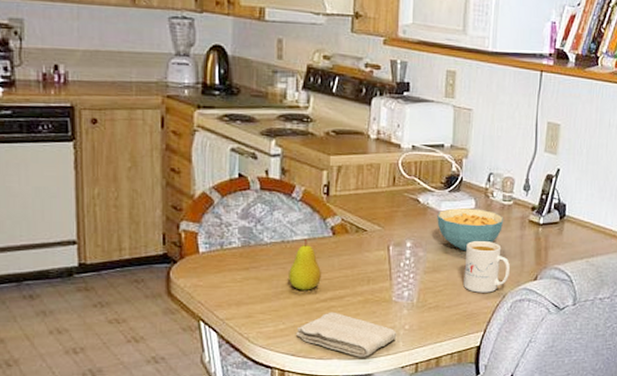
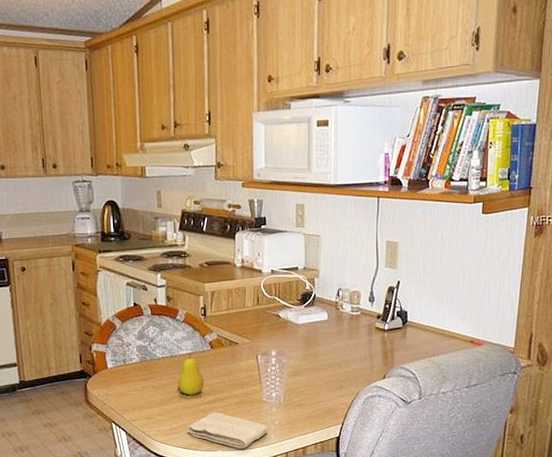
cereal bowl: present [437,208,504,251] -> none [296,320,354,357]
mug: present [463,241,510,293] -> none [322,347,361,392]

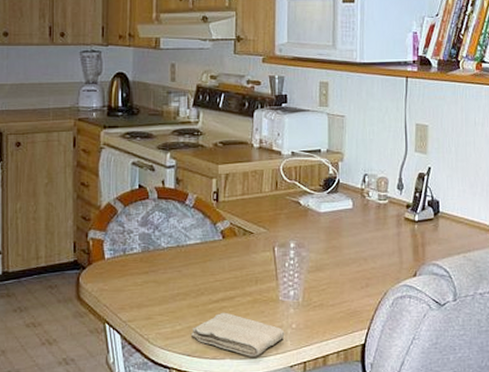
fruit: present [178,352,204,395] -> none [184,242,213,292]

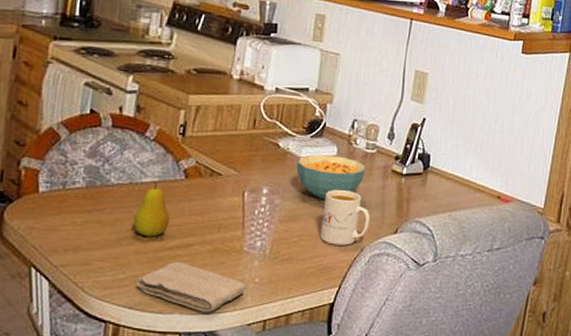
fruit: none [184,242,213,292] -> present [133,181,170,237]
cereal bowl: none [318,208,381,250] -> present [296,154,367,201]
mug: none [345,240,389,290] -> present [320,190,370,246]

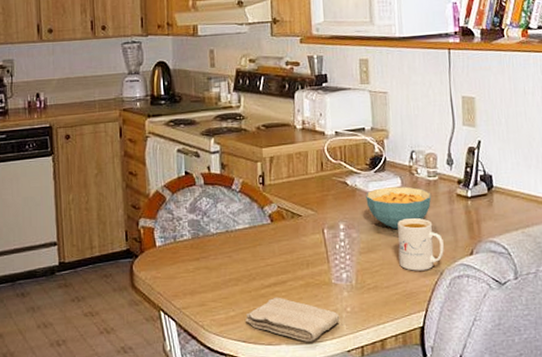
fruit: present [133,181,170,237] -> none [234,227,264,277]

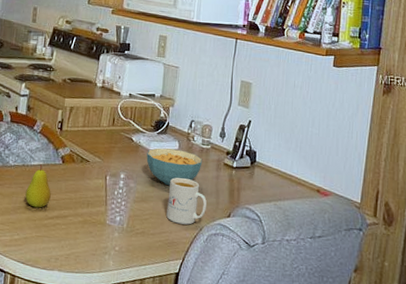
fruit: none [234,227,264,277] -> present [25,164,51,208]
washcloth: present [245,297,340,342] -> none [27,228,109,272]

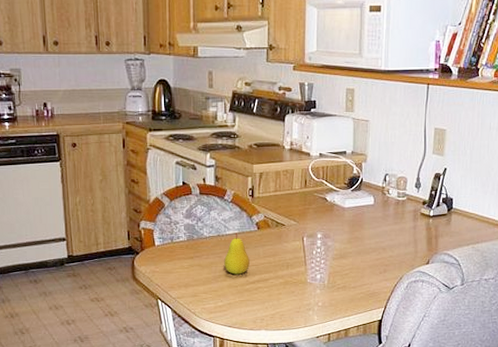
cereal bowl: present [146,148,203,186] -> none [342,204,399,241]
mug: present [166,177,207,225] -> none [366,232,405,275]

